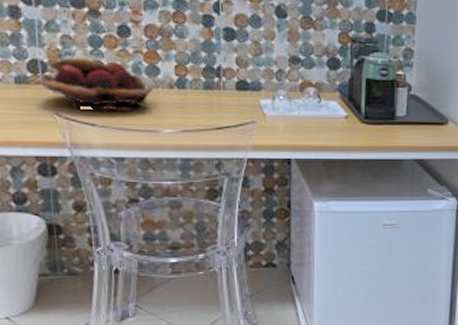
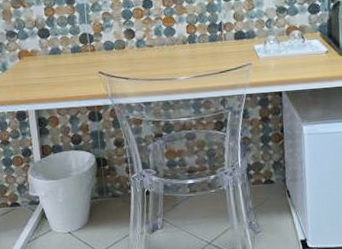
fruit basket: present [37,57,153,112] -> none [87,27,171,67]

